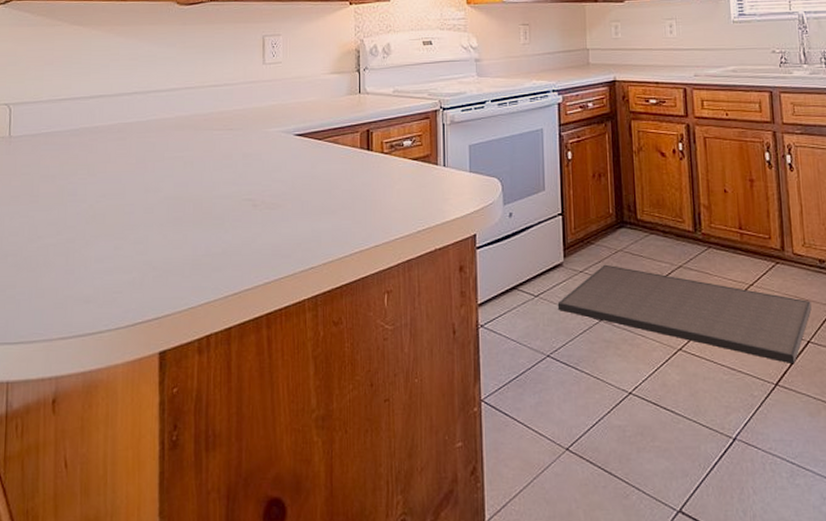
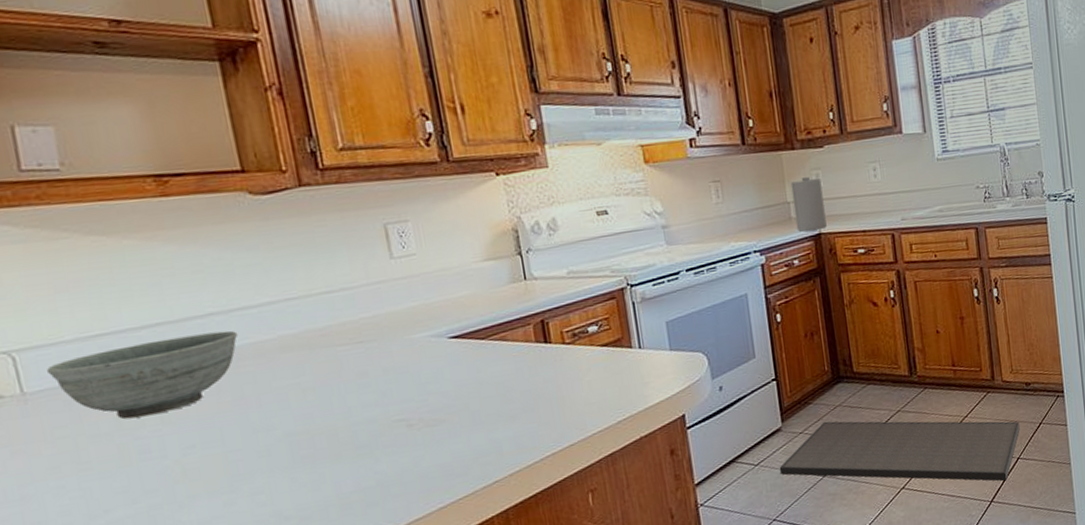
bowl: none [28,107,150,167] -> present [47,330,238,419]
paper towel holder: none [591,28,622,78] -> present [790,177,827,232]

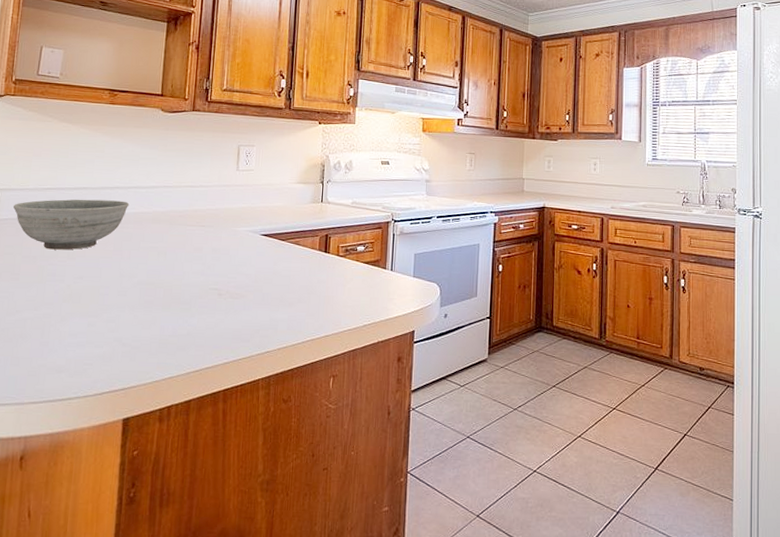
doormat: present [779,421,1020,481] -> none [479,362,690,453]
paper towel holder: present [790,177,827,232] -> none [526,161,551,205]

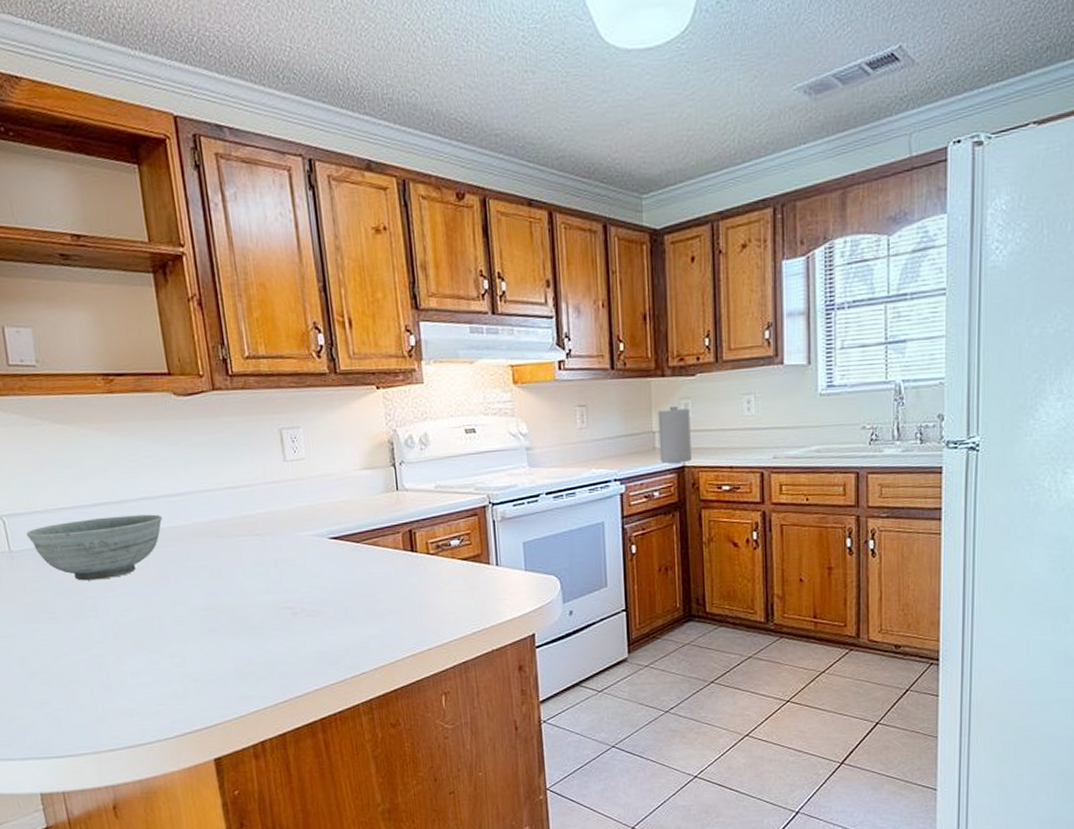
paper towel holder: none [526,161,551,205] -> present [657,406,692,464]

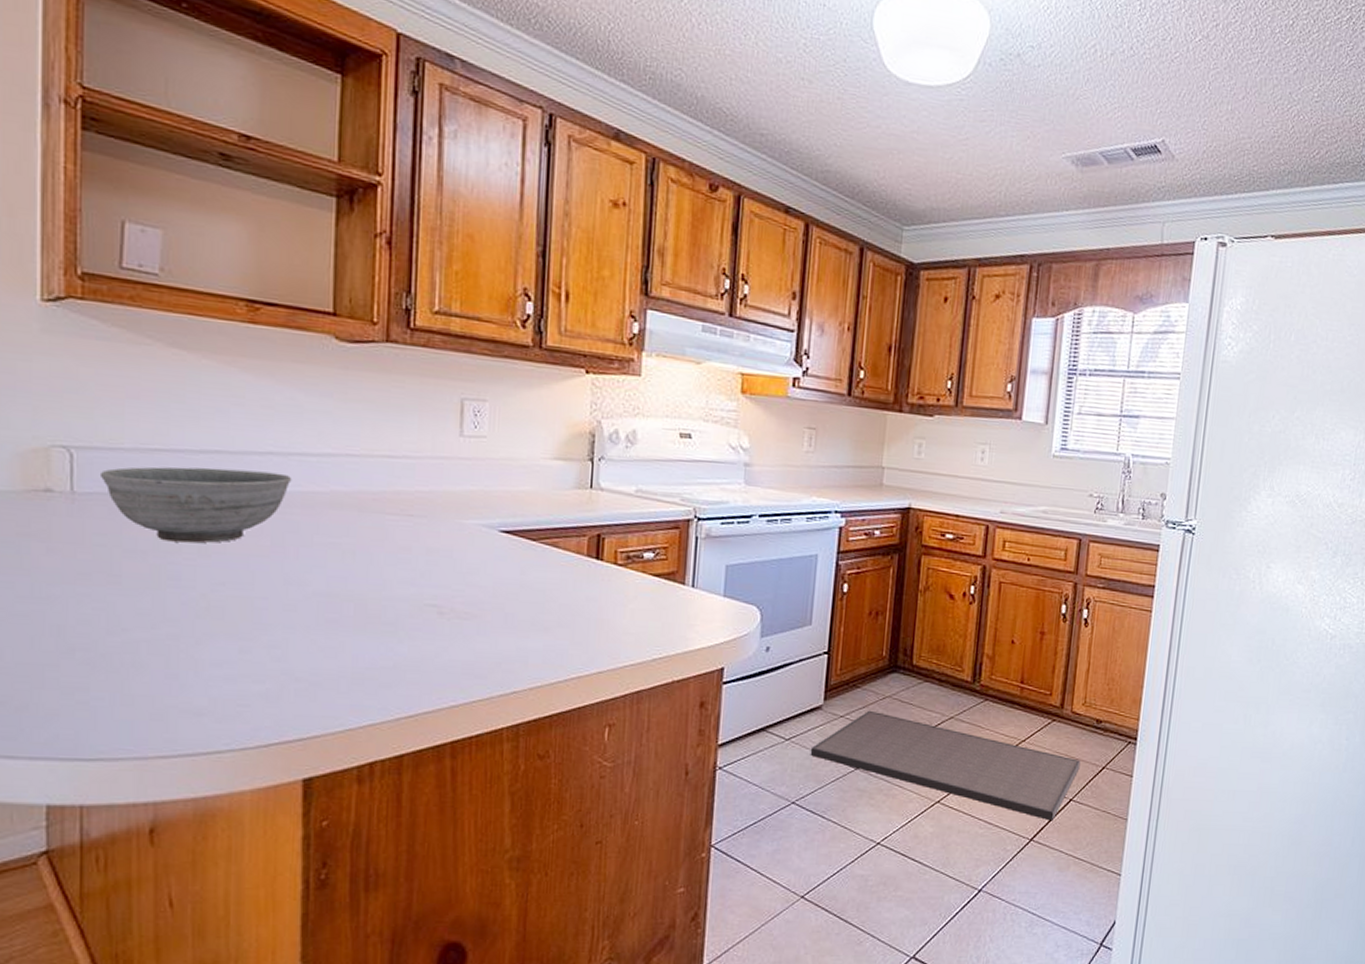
doormat: none [622,658,883,745] -> present [810,710,1081,821]
paper towel holder: present [657,406,692,464] -> none [885,444,923,504]

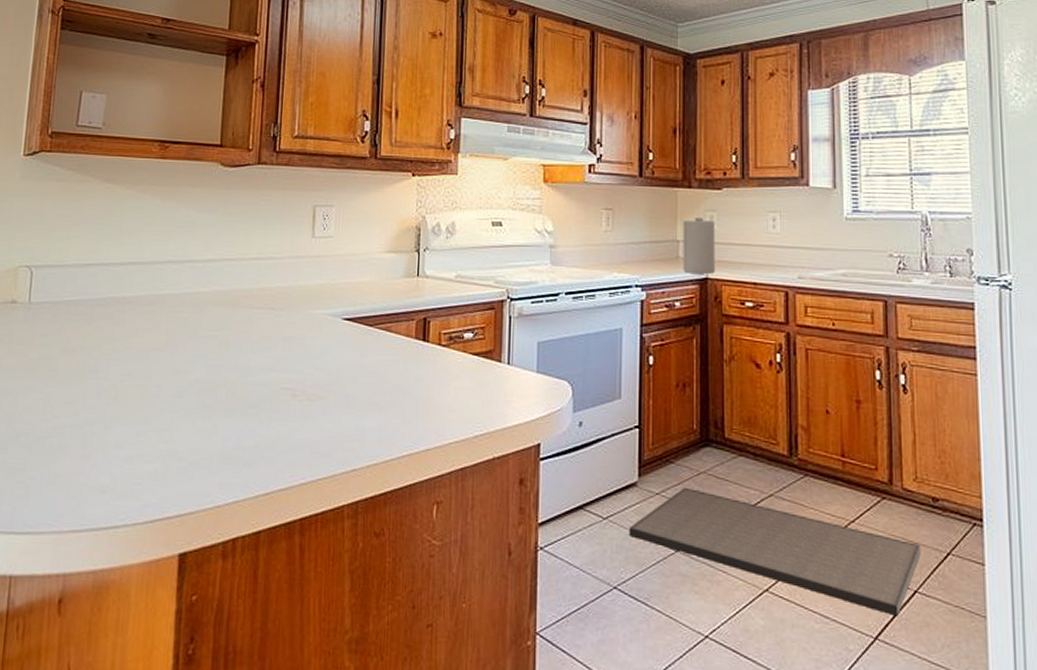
bowl: present [101,467,292,543] -> none [50,276,184,340]
paper towel holder: none [885,444,923,504] -> present [683,218,715,275]

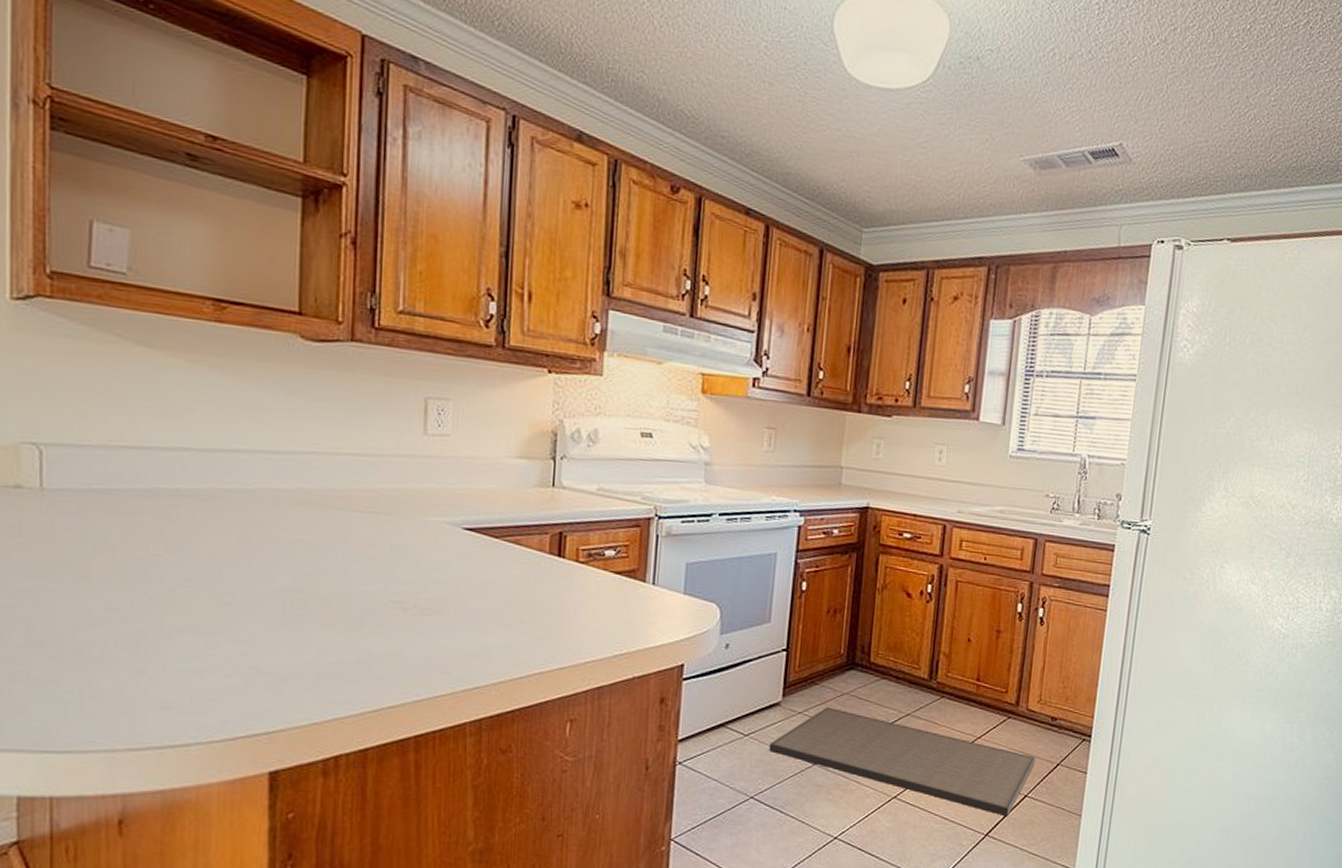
paper towel holder: present [683,218,715,275] -> none [844,444,881,504]

